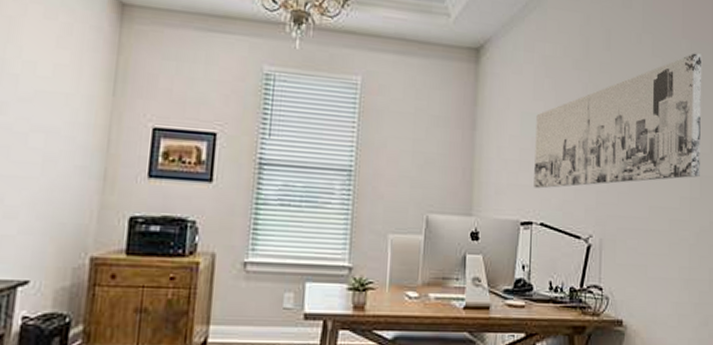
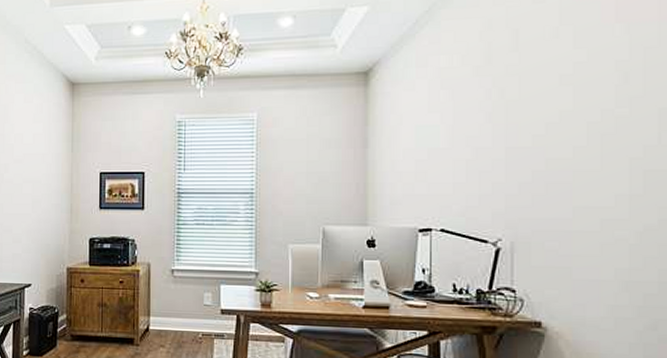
wall art: present [534,53,702,189] -> none [432,36,645,197]

